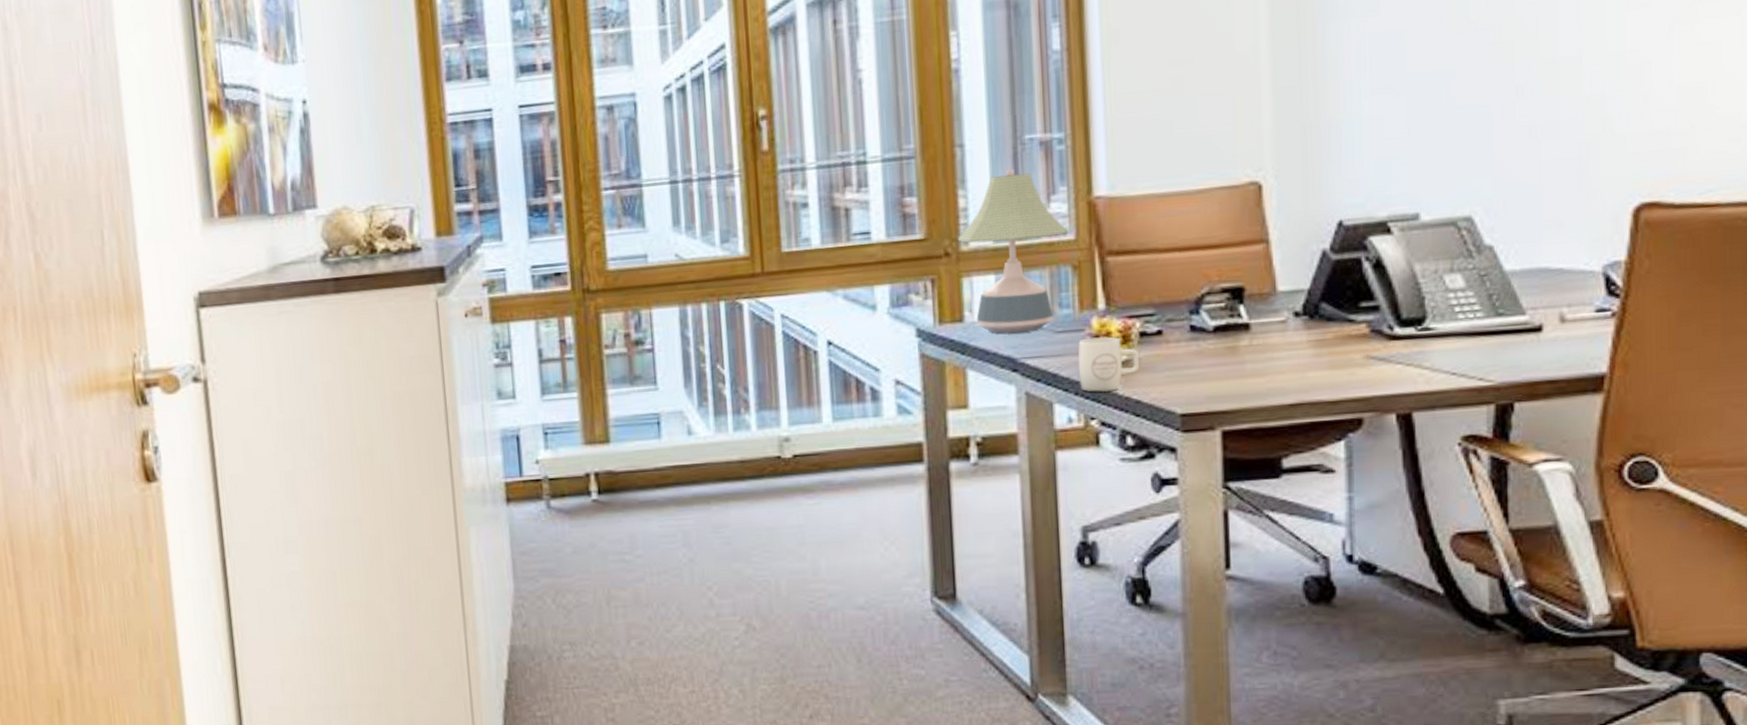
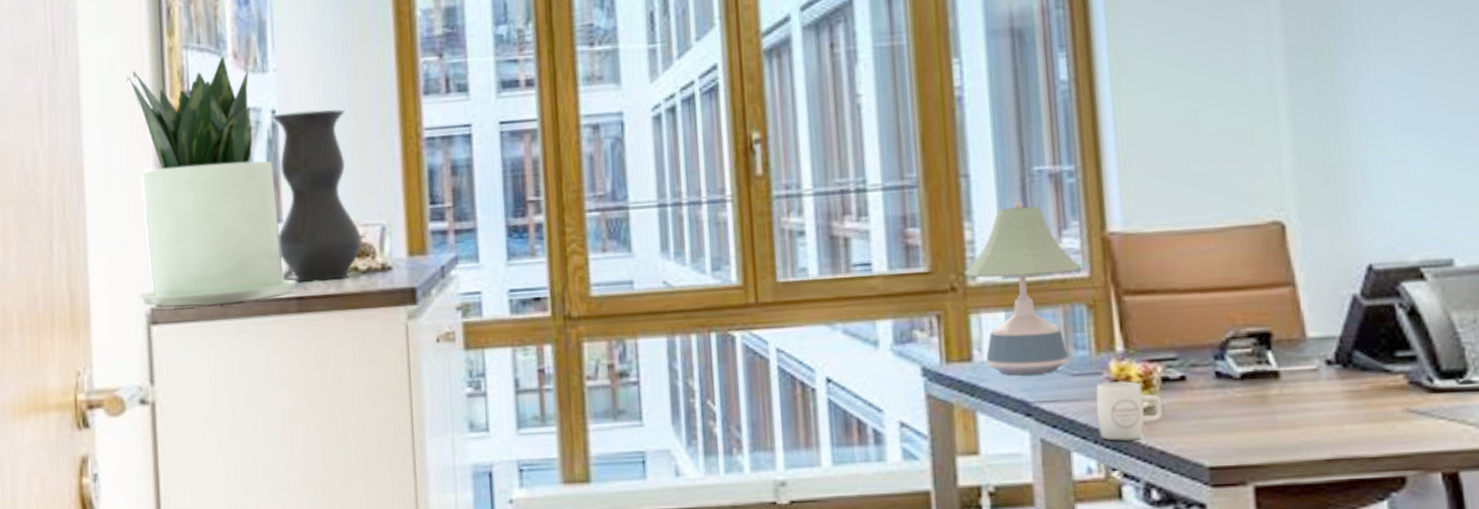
planter: none [165,49,335,292] -> present [128,56,299,308]
vase: none [303,98,393,264] -> present [272,109,363,282]

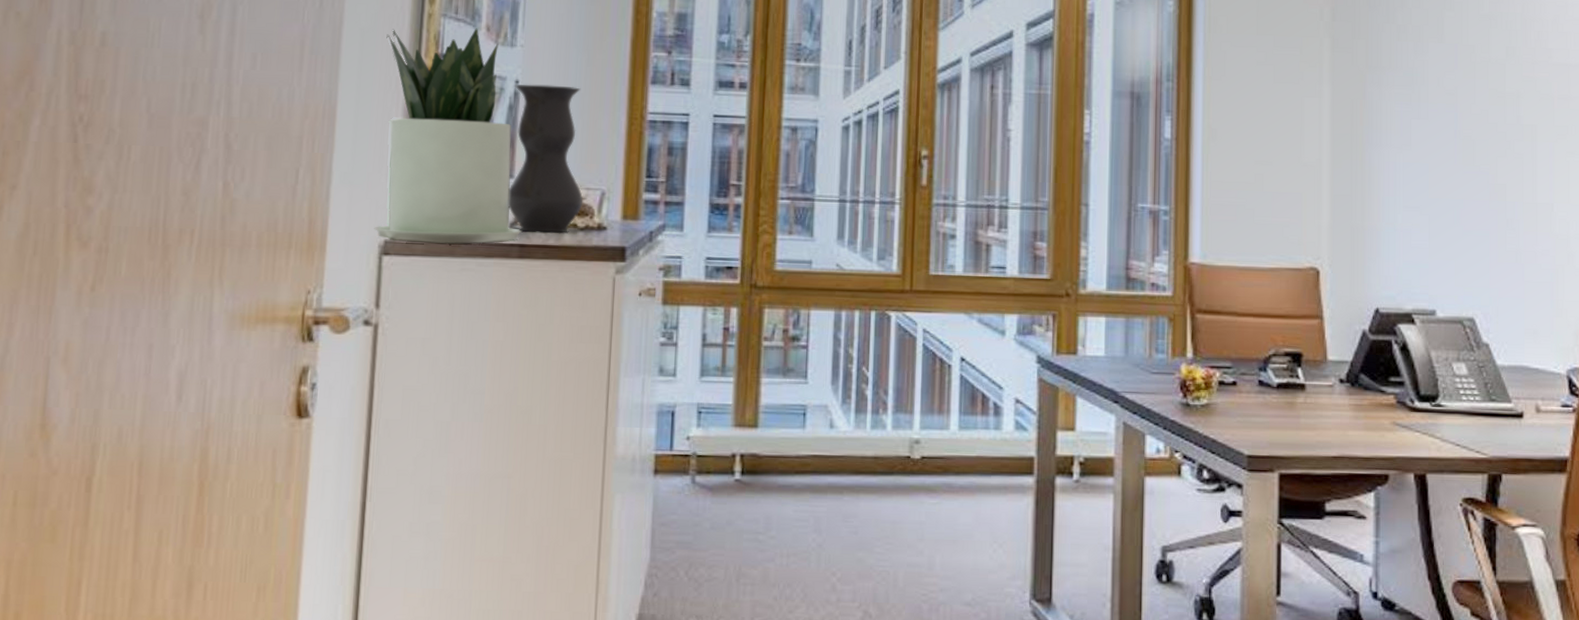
desk lamp: present [965,201,1082,375] -> none [1078,230,1167,369]
mug: present [1095,381,1163,441] -> none [1167,381,1218,429]

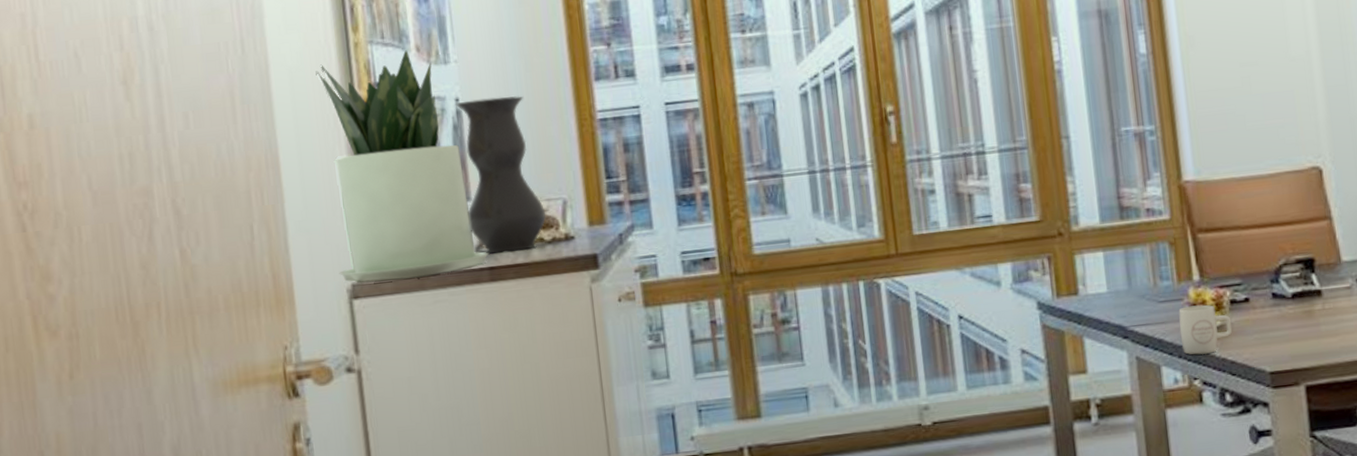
mug: none [1167,381,1218,429] -> present [1178,305,1233,355]

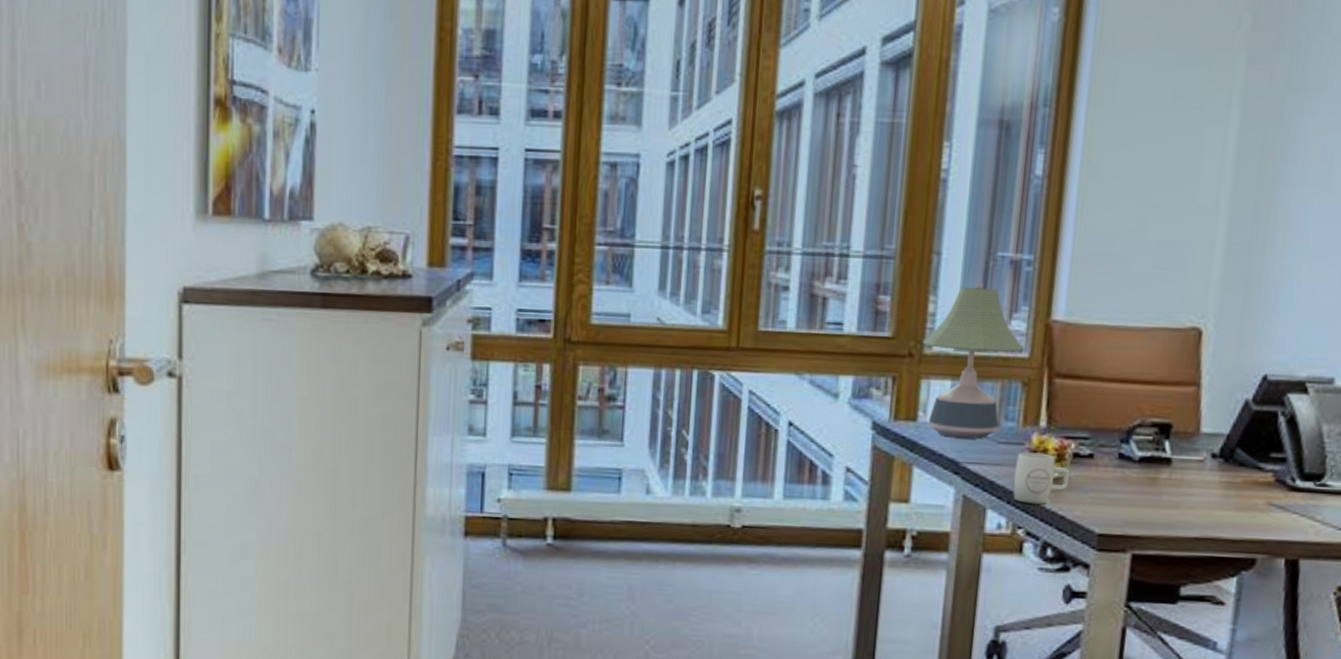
planter: present [316,50,490,283] -> none [172,50,324,292]
vase: present [456,96,547,253] -> none [308,114,387,281]
desk lamp: none [1069,157,1164,304] -> present [923,282,1024,439]

